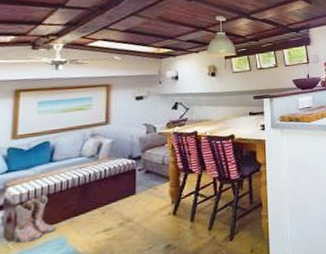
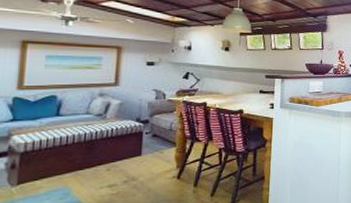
boots: present [12,194,56,243] -> none [16,146,60,189]

